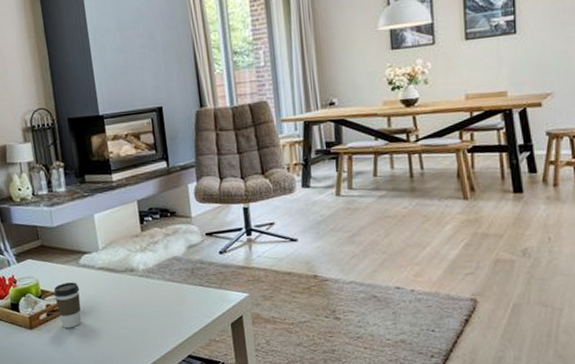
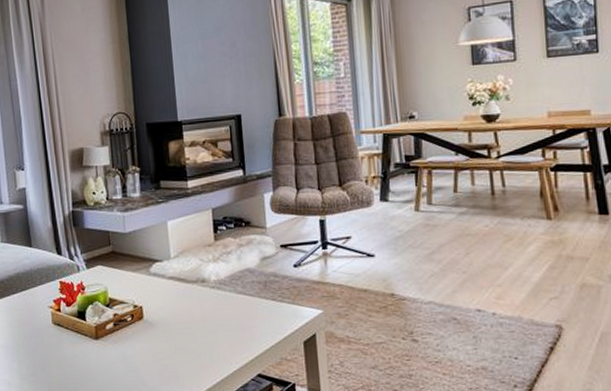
coffee cup: present [53,282,82,329] -> none [122,291,150,340]

